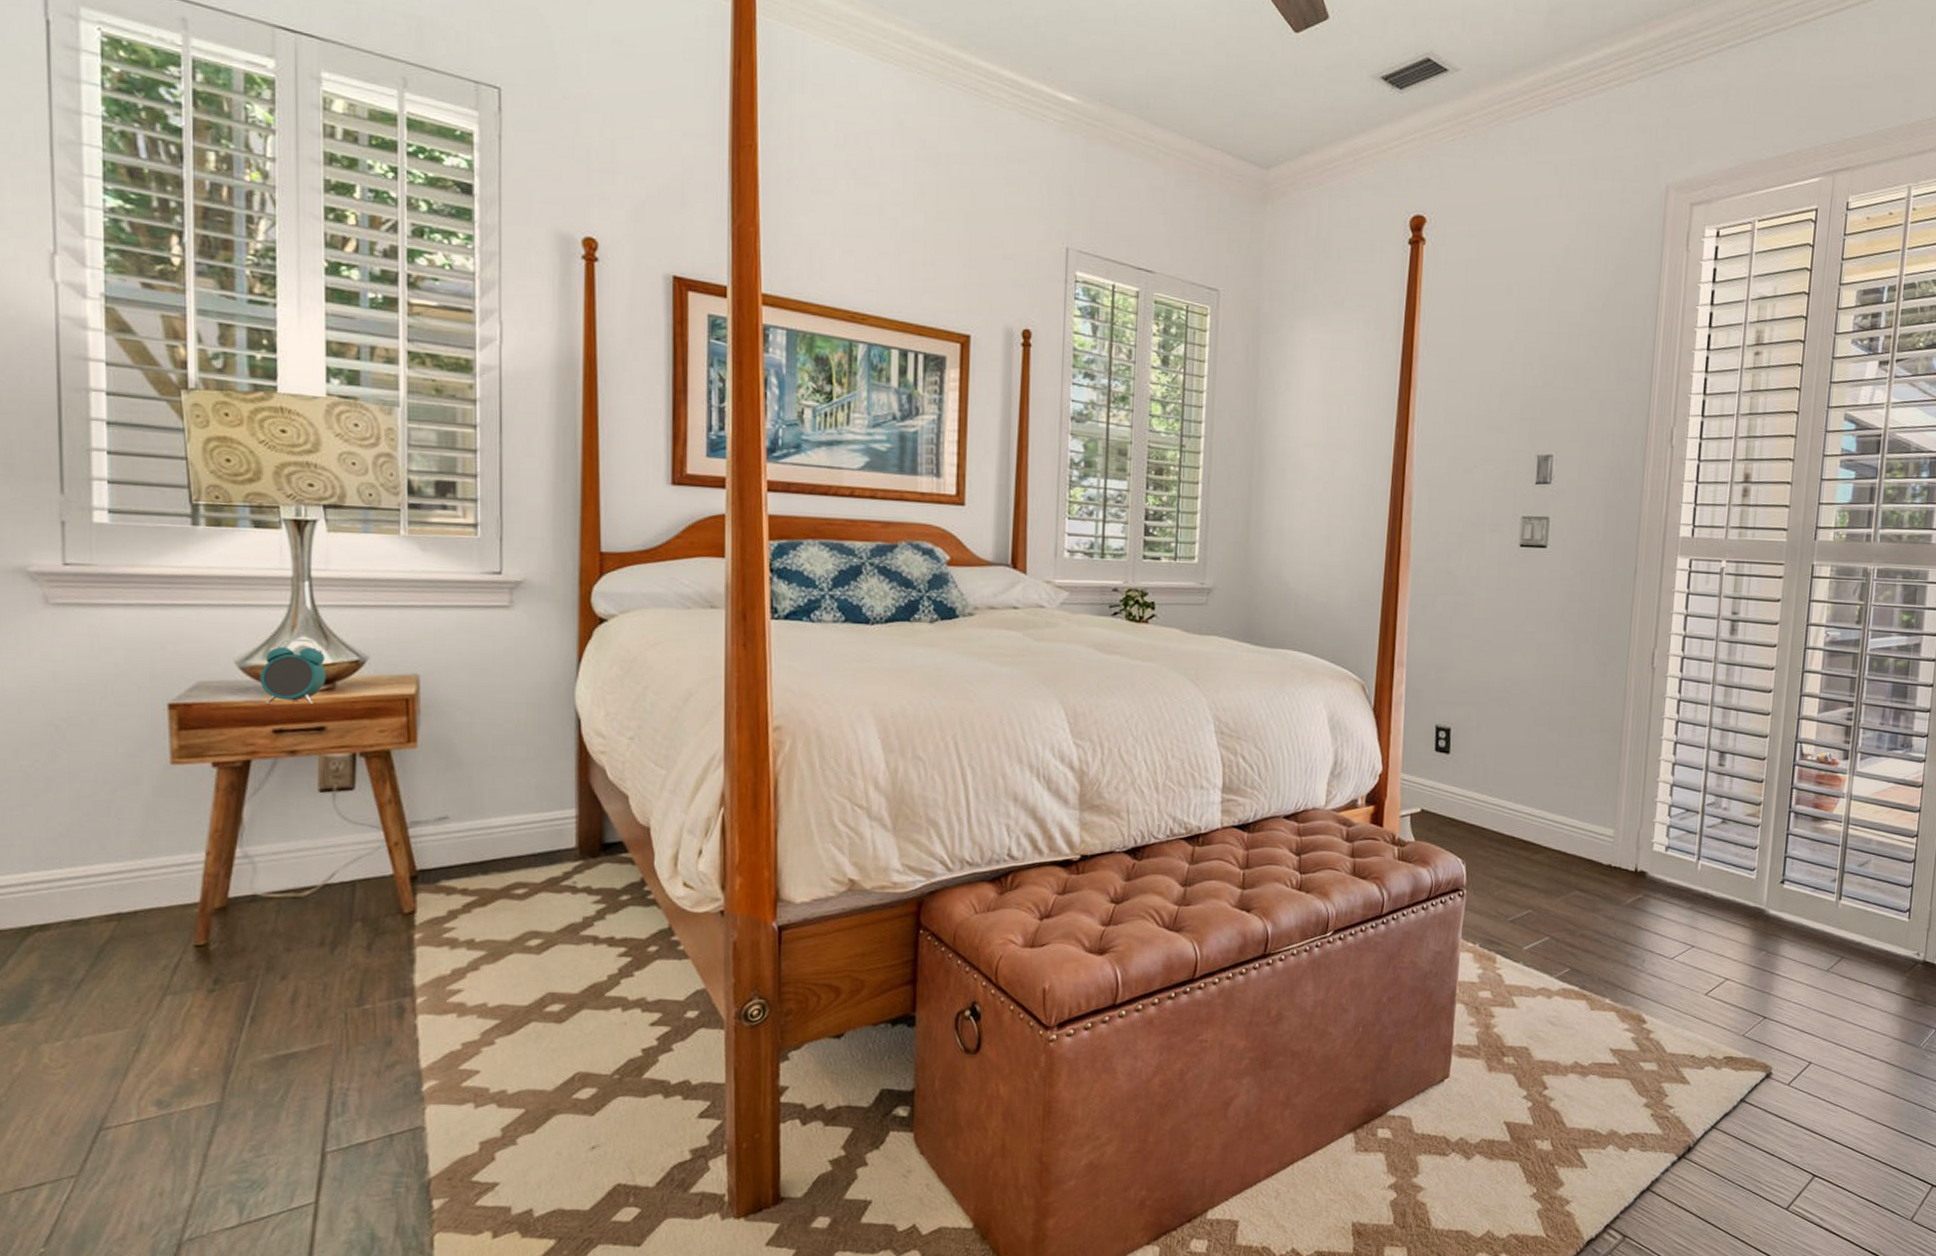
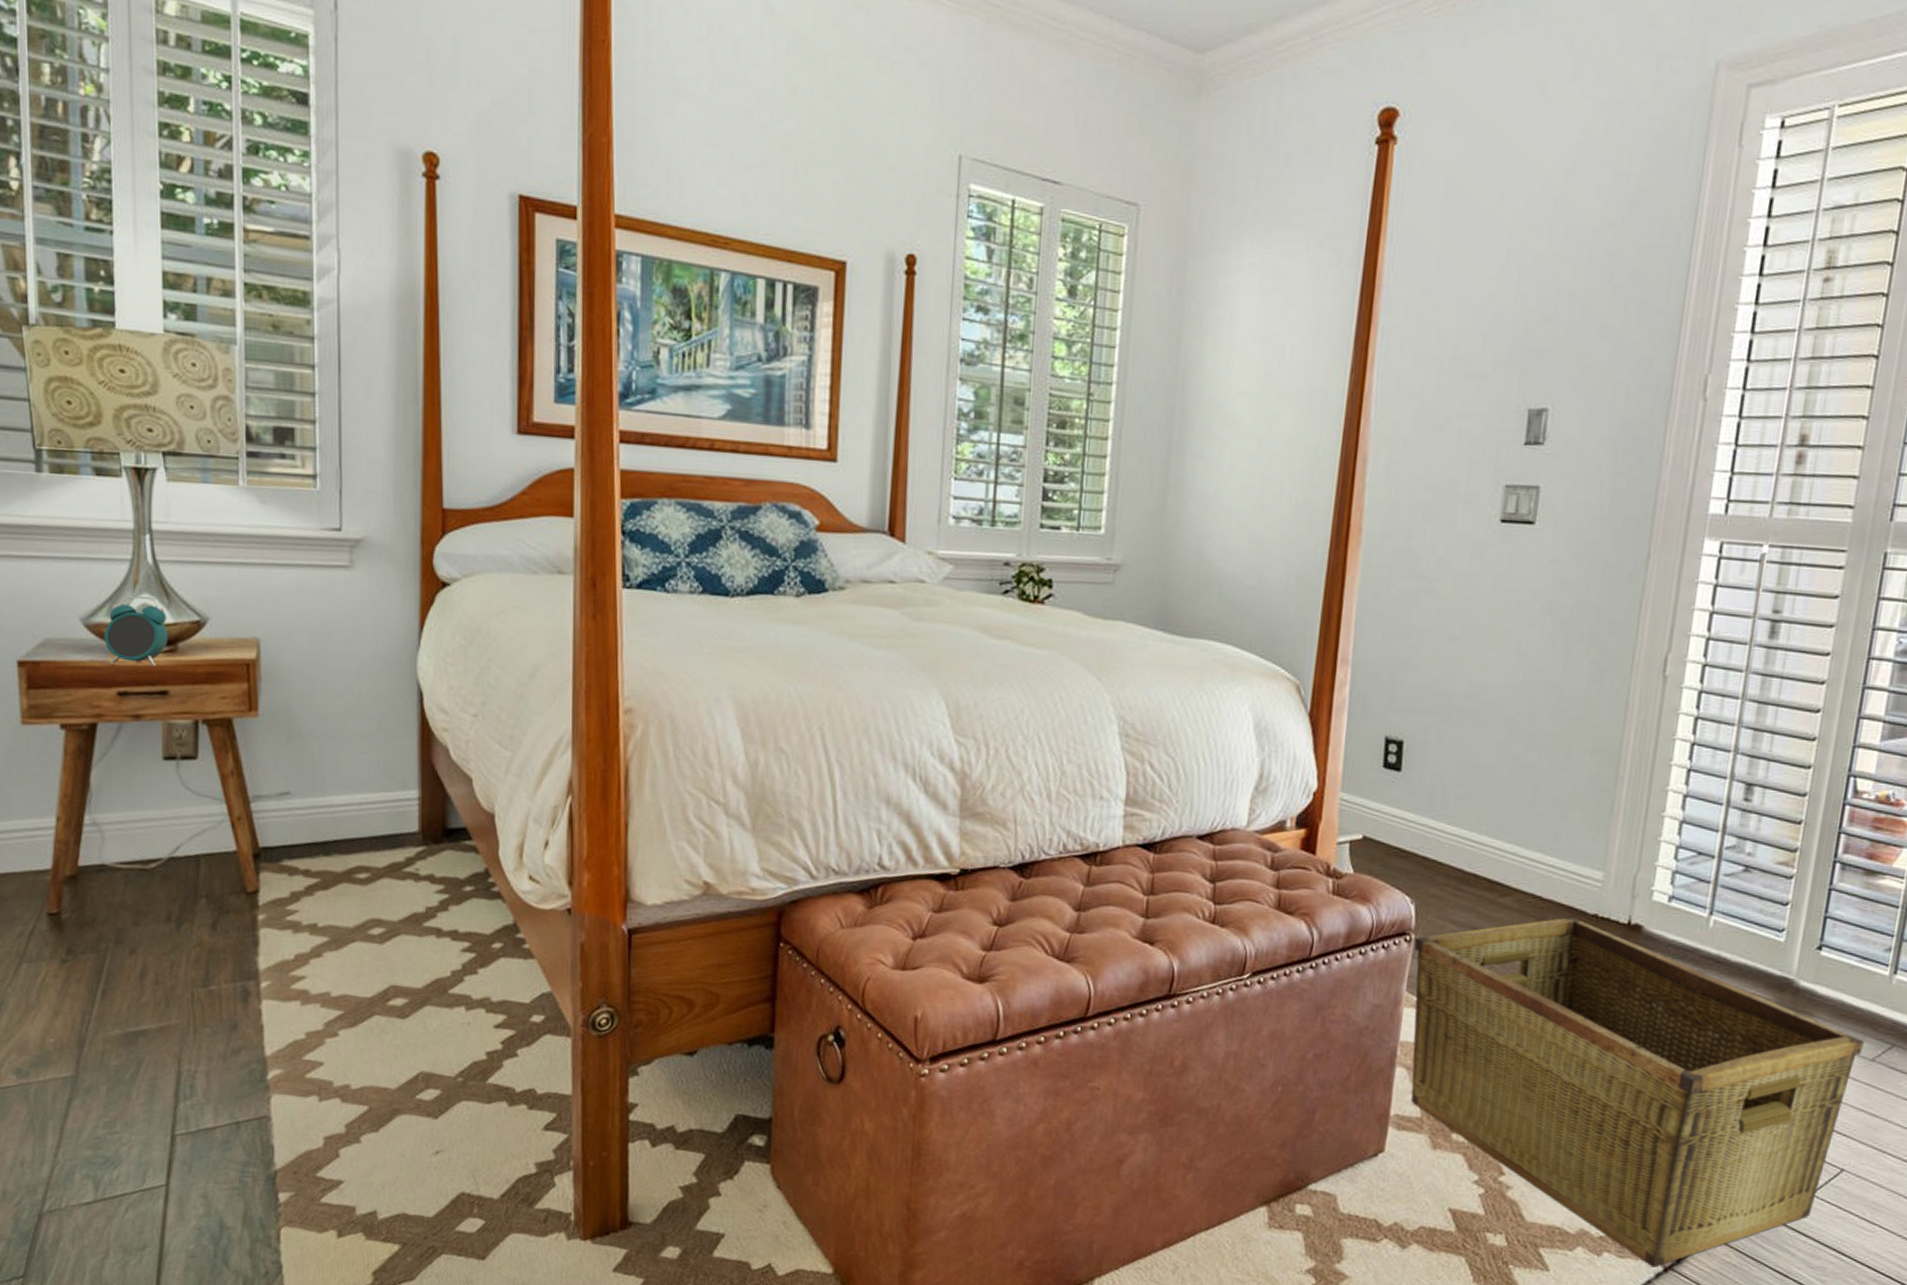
hamper: none [1466,868,1820,1157] -> present [1411,917,1864,1268]

